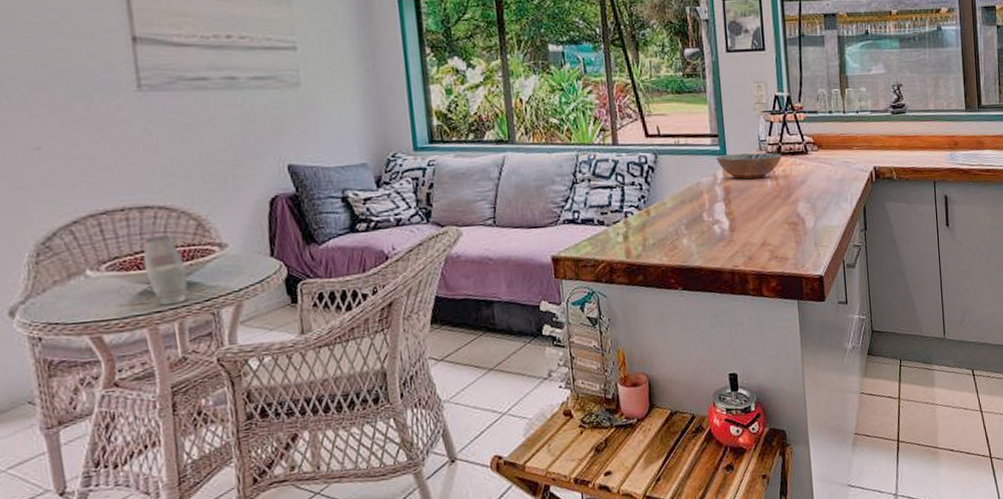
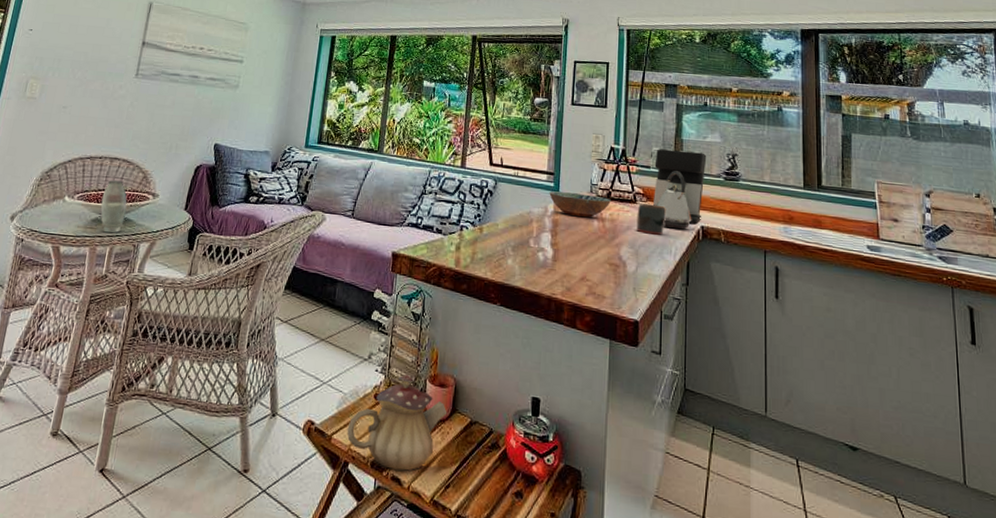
teapot: none [540,383,646,480] -> present [347,375,448,471]
mug: none [809,152,839,185] -> present [636,203,666,235]
coffee maker: none [822,88,873,168] -> present [653,149,707,226]
kettle: none [827,112,864,175] -> present [656,171,692,230]

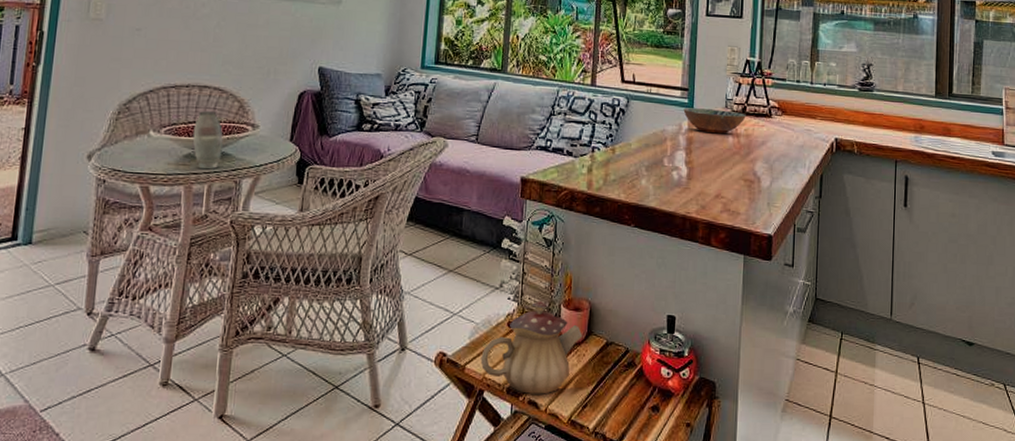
mug: present [636,203,666,235] -> none [771,117,801,149]
coffee maker: present [653,149,707,226] -> none [788,60,842,138]
kettle: present [656,171,692,230] -> none [791,83,826,143]

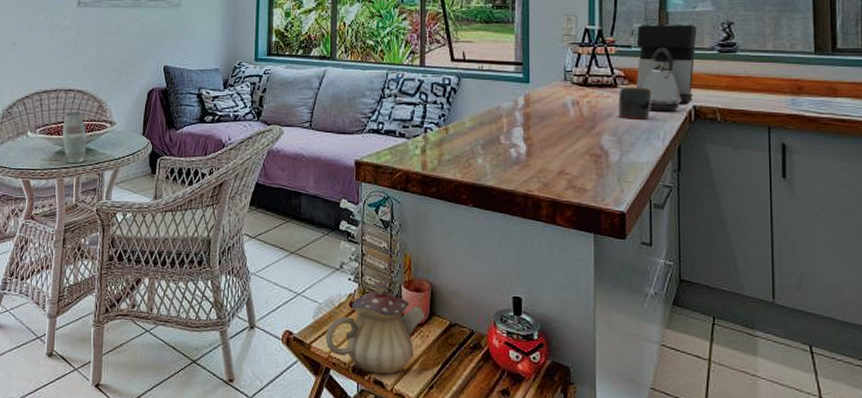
bowl: present [683,107,746,134] -> none [518,82,588,108]
mug: none [771,117,801,149] -> present [618,87,652,119]
coffee maker: none [788,60,842,138] -> present [636,25,697,106]
kettle: none [791,83,826,143] -> present [640,48,682,112]

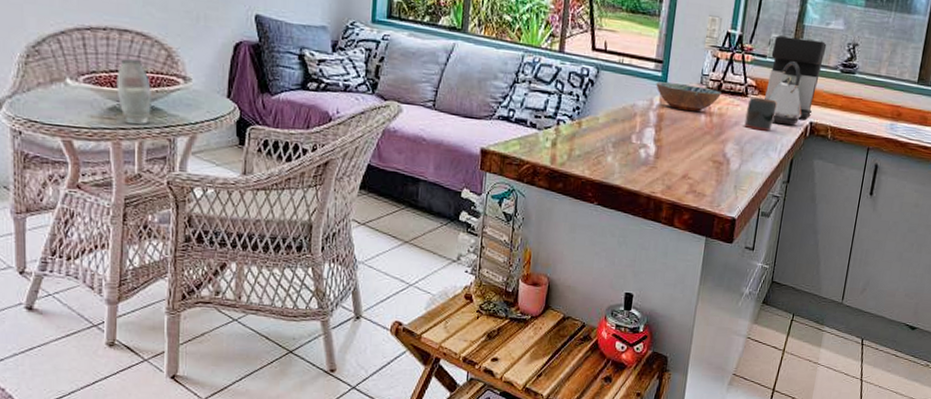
teapot: present [325,282,426,374] -> none [437,275,541,364]
bowl: none [518,82,588,108] -> present [656,81,721,112]

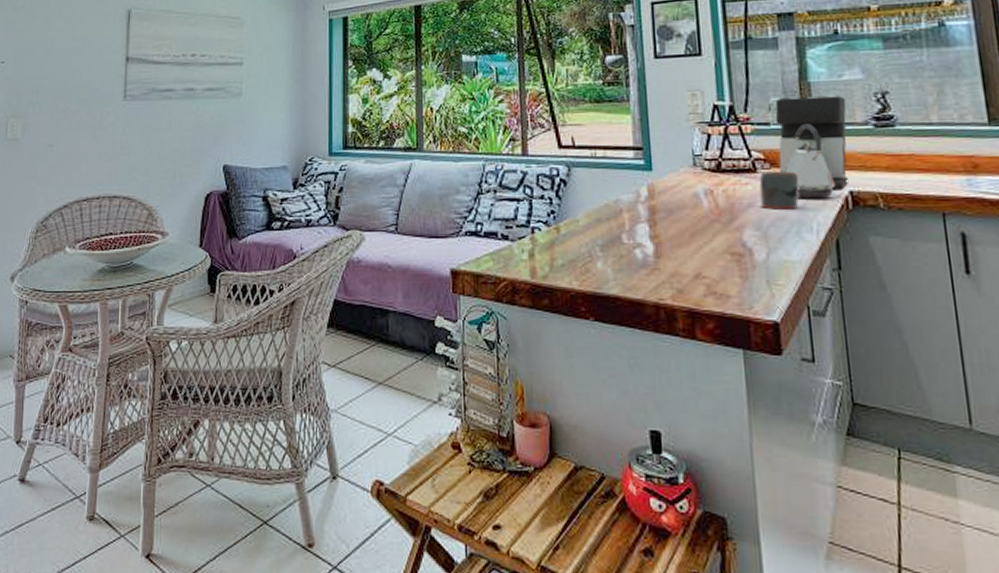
vase: present [116,59,151,125] -> none [105,222,134,284]
bowl: present [656,81,721,112] -> none [639,169,723,199]

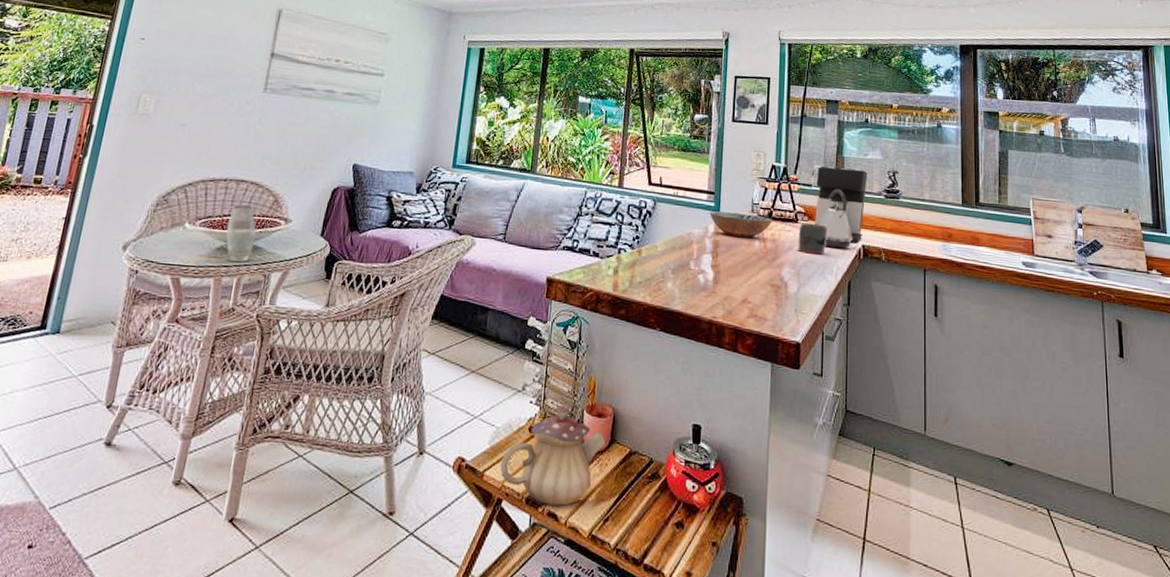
vase: none [105,222,134,284] -> present [226,205,257,262]
teapot: none [424,416,545,533] -> present [500,405,606,506]
bowl: none [639,169,723,199] -> present [709,211,772,239]

